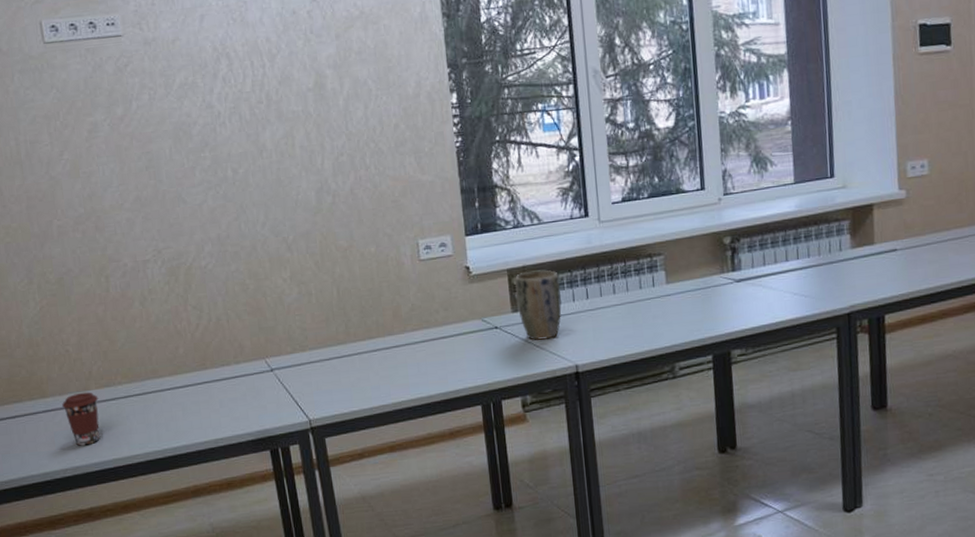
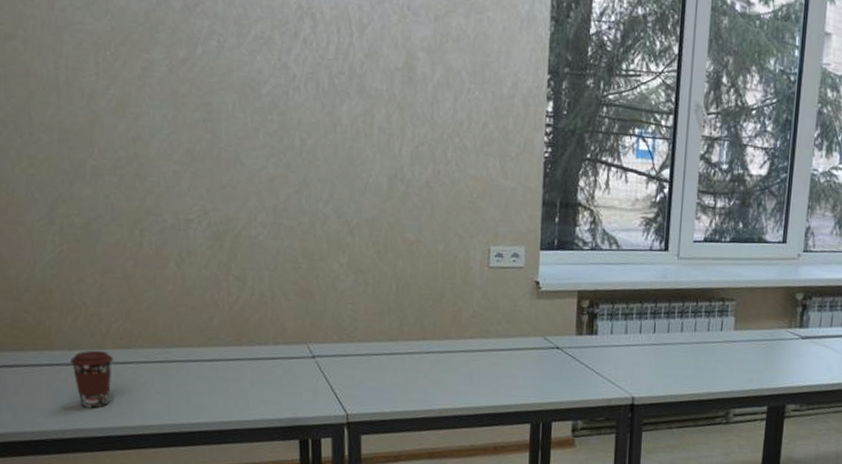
plant pot: present [515,270,562,340] -> none [583,296,630,367]

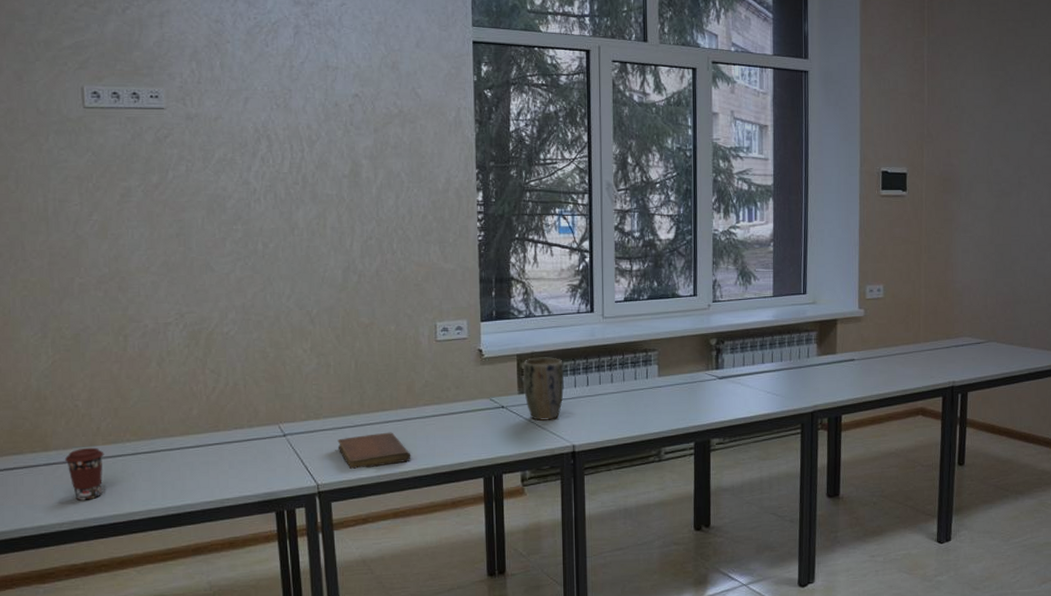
notebook: none [371,363,452,402] -> present [337,432,411,469]
plant pot: none [583,296,630,367] -> present [523,357,565,421]

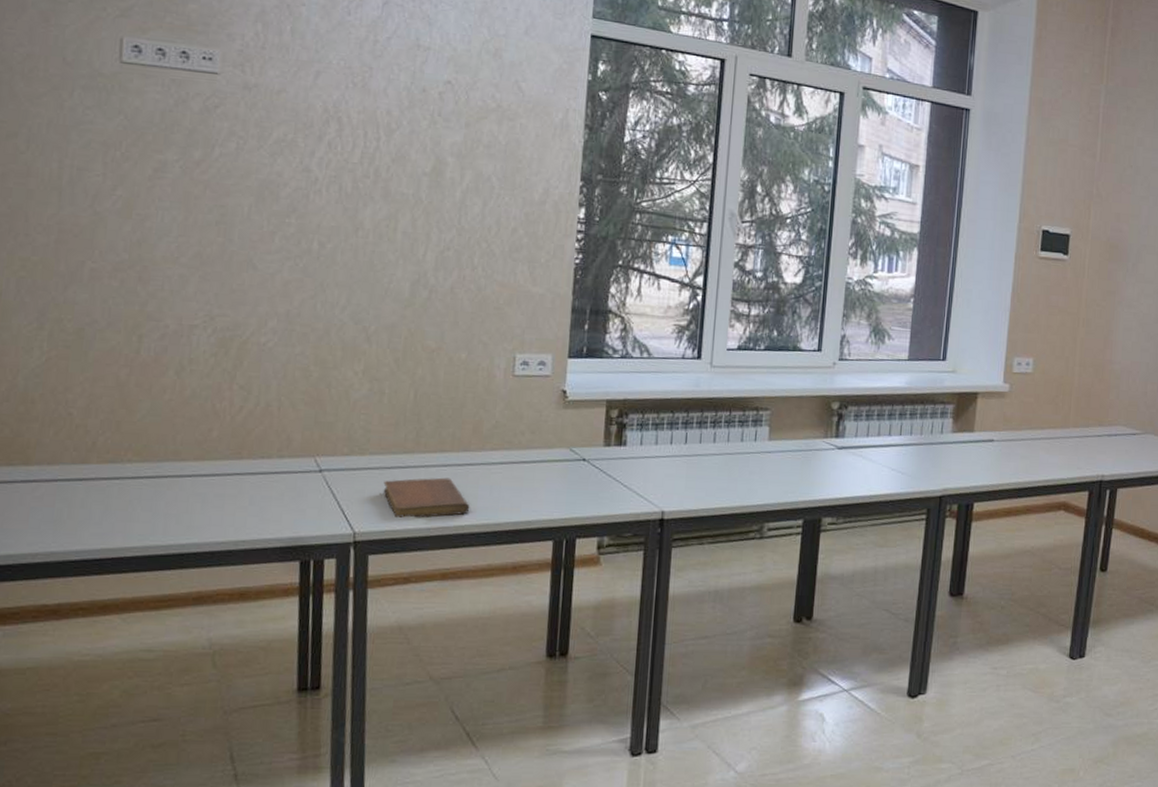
coffee cup: present [65,447,104,501] -> none [48,465,98,529]
plant pot: present [523,357,565,421] -> none [611,405,661,480]

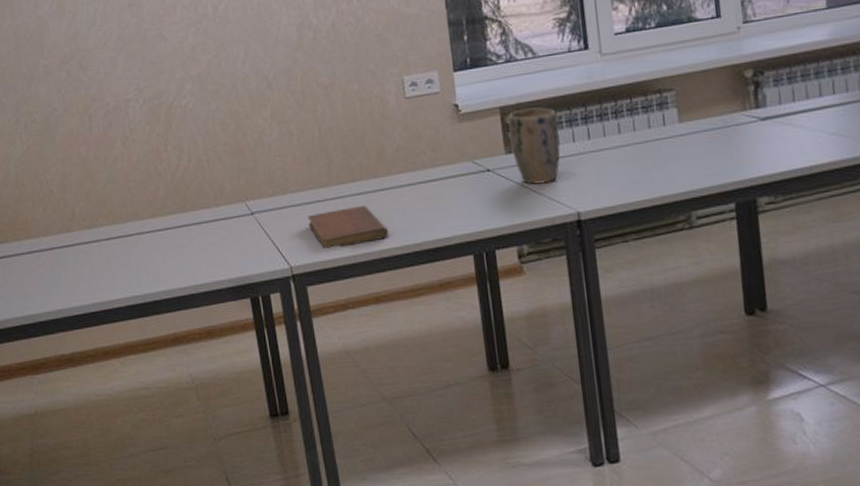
plant pot: none [611,405,661,480] -> present [508,107,561,185]

